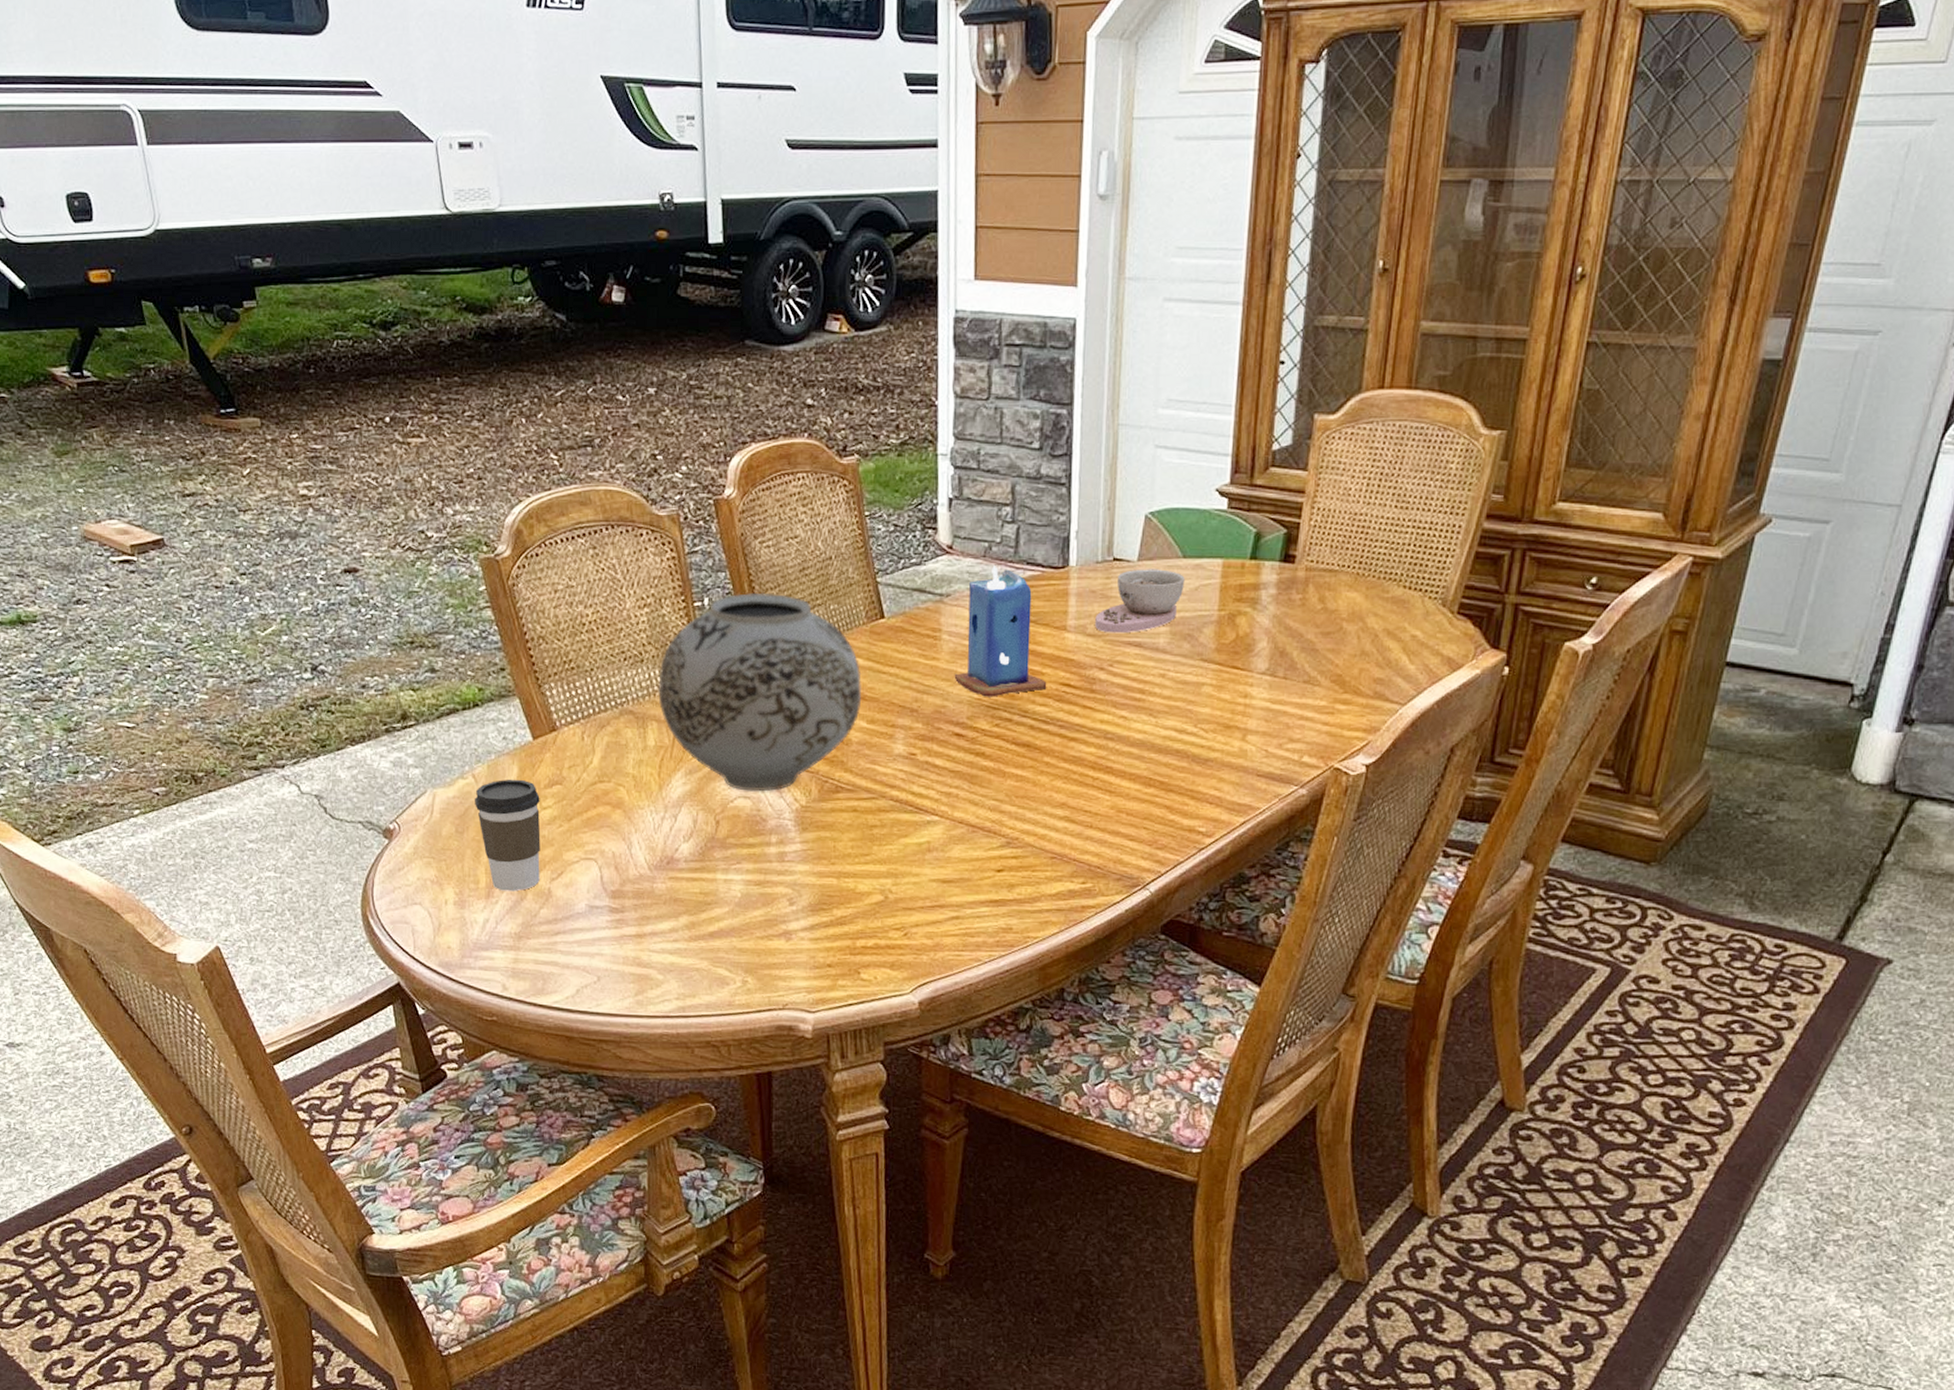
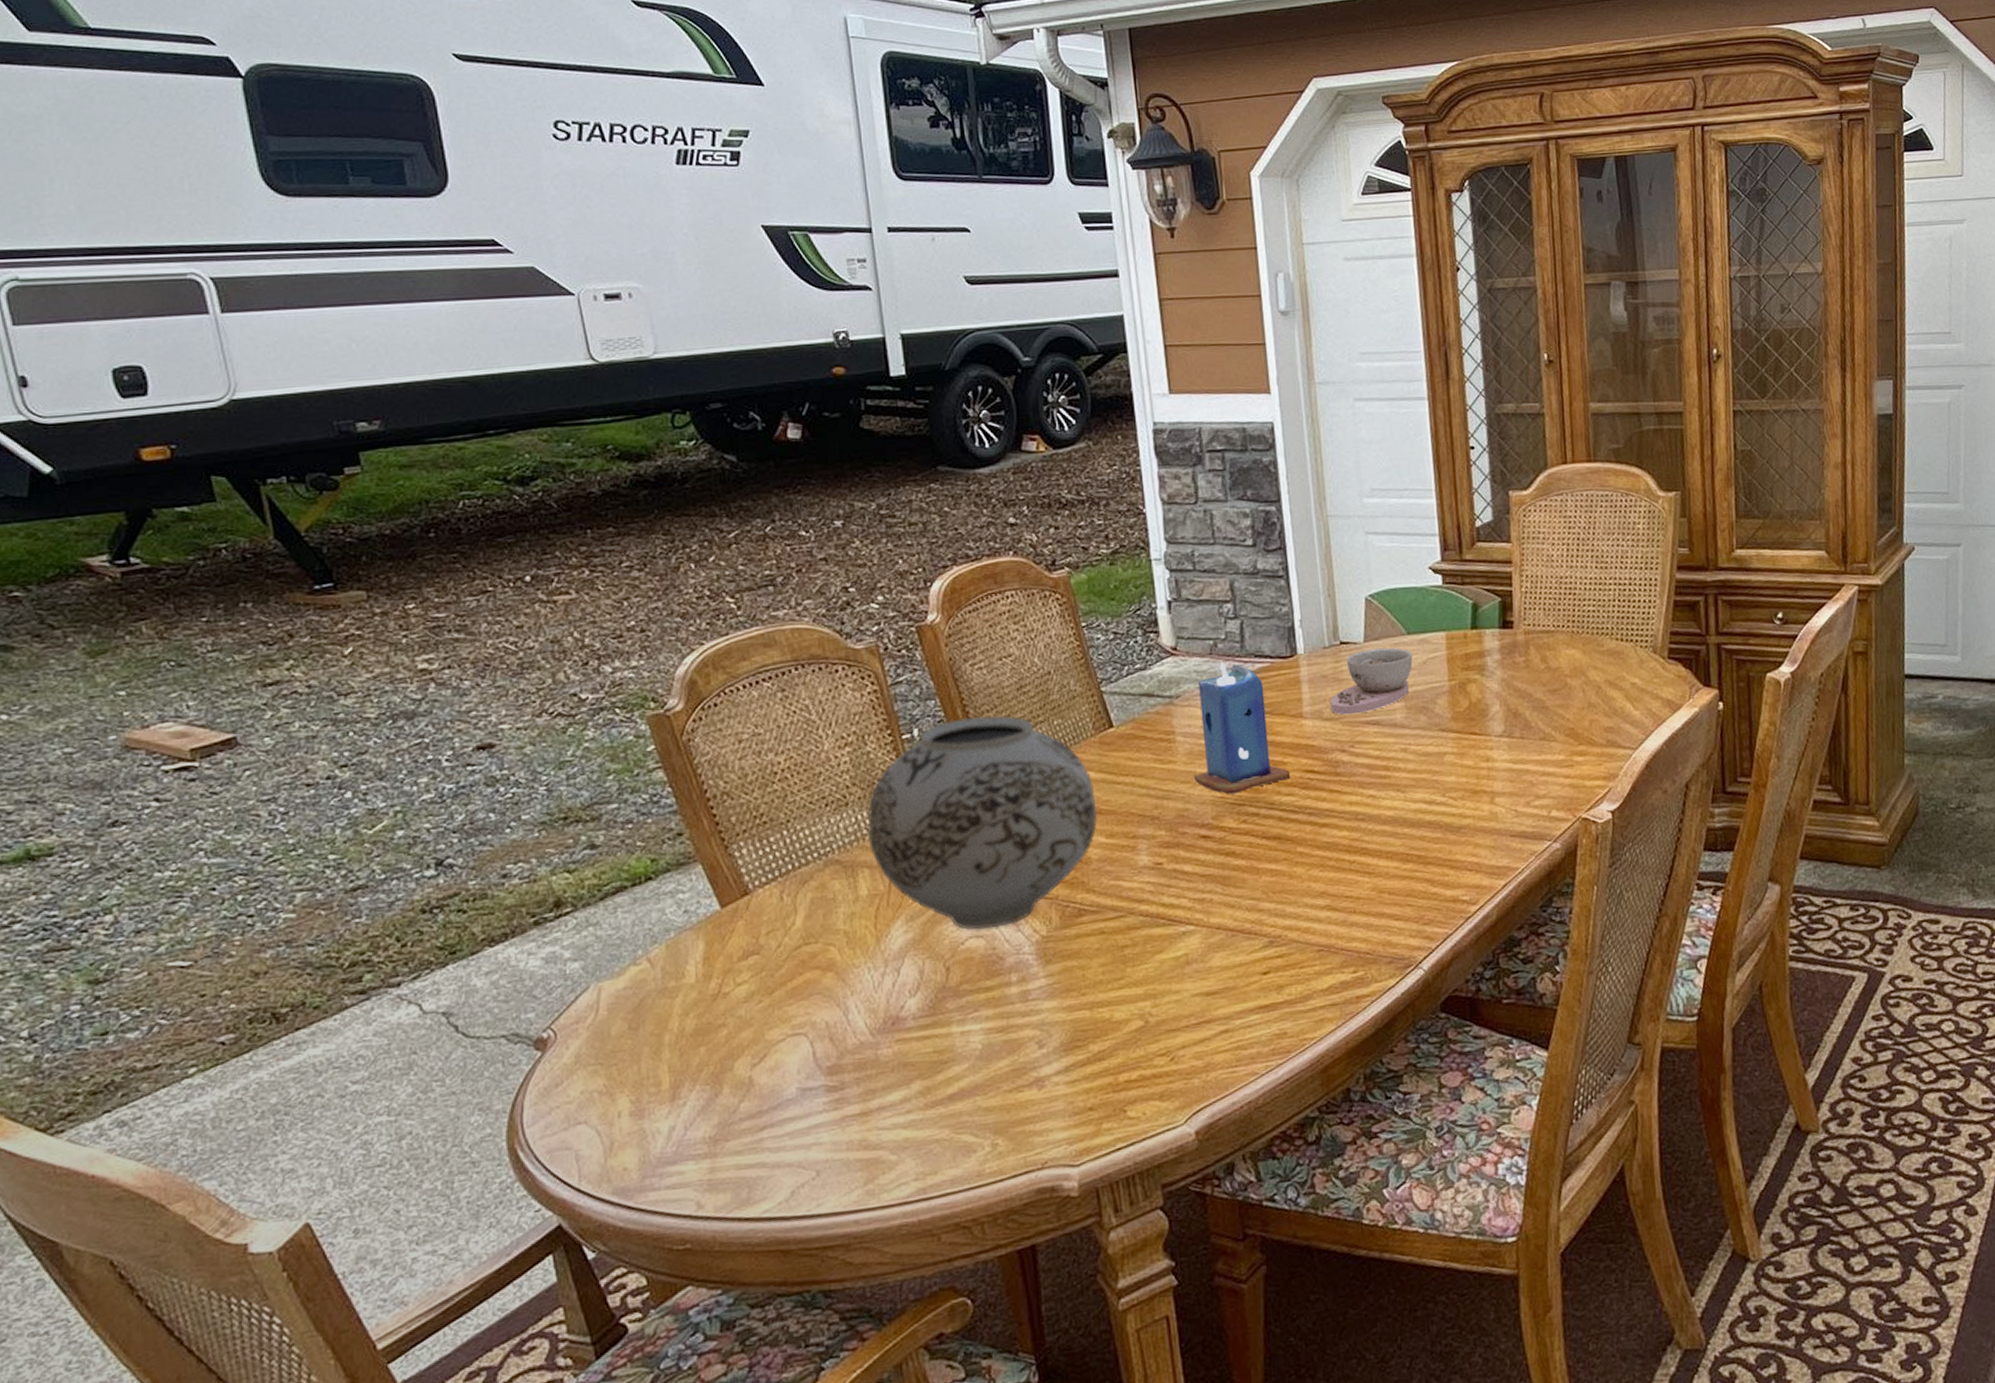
coffee cup: present [475,779,541,892] -> none [651,956,738,1089]

